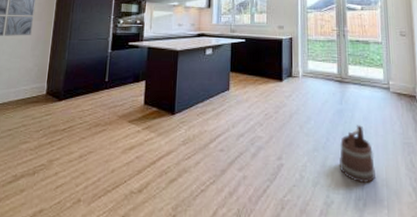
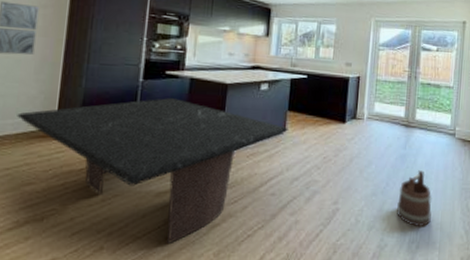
dining table: none [18,65,232,198] -> present [17,98,288,245]

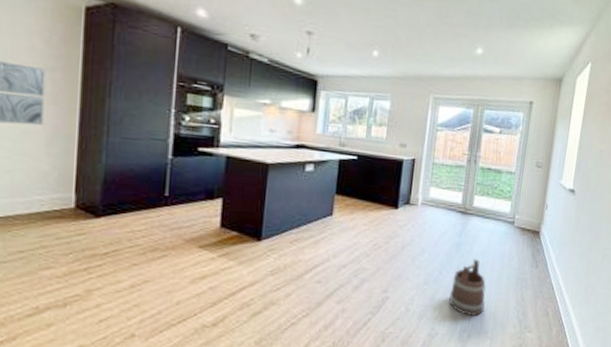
dining table: present [17,98,288,245] -> none [28,177,336,332]

